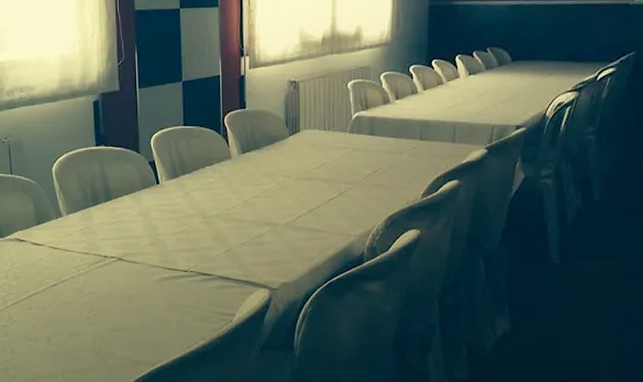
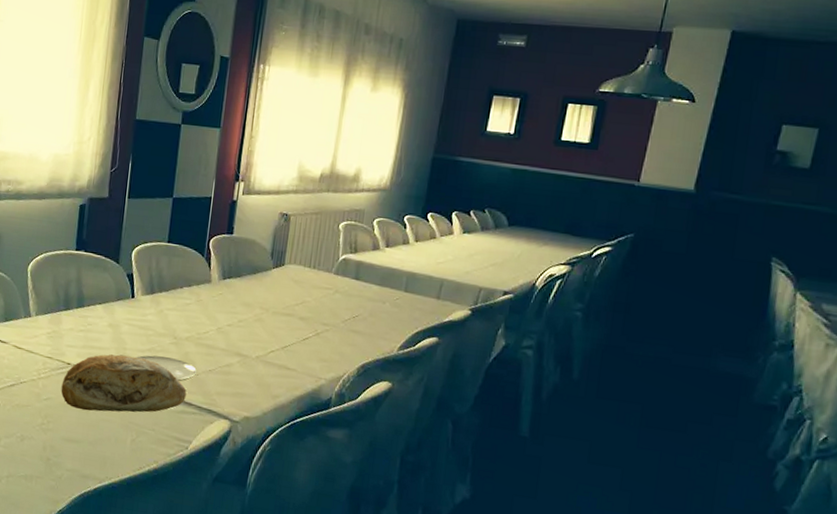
bread: none [101,240,223,299] -> present [61,354,187,413]
plate: none [169,237,230,259] -> present [135,355,197,382]

